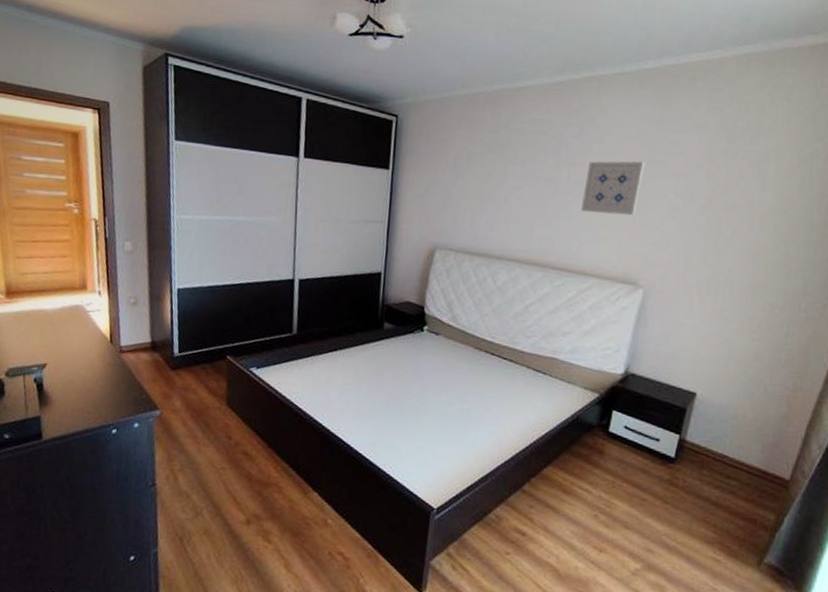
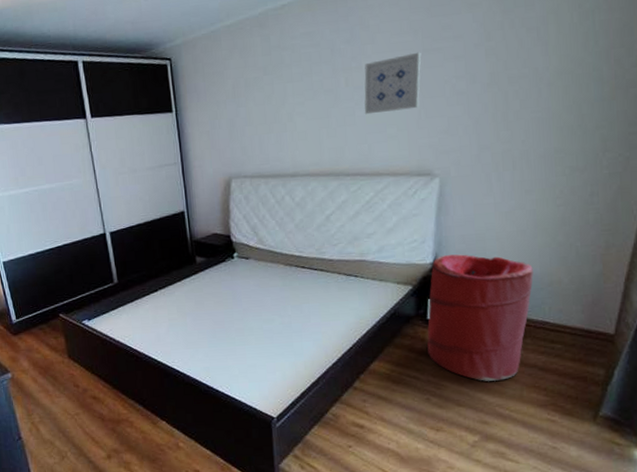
laundry hamper: none [604,368,721,509] -> present [427,254,533,381]

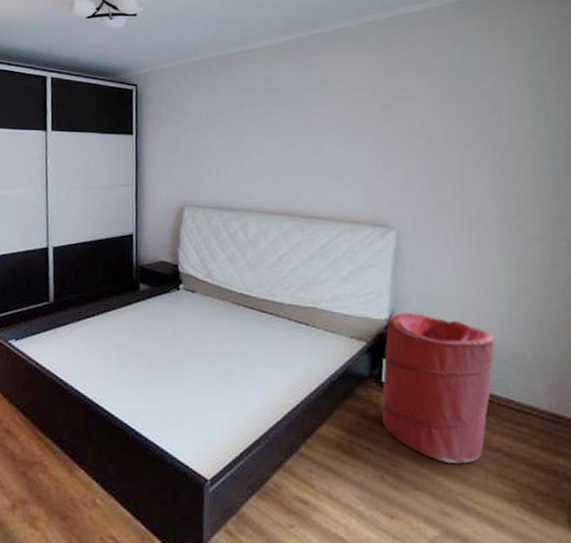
wall art: present [364,52,421,115] -> none [322,107,379,160]

